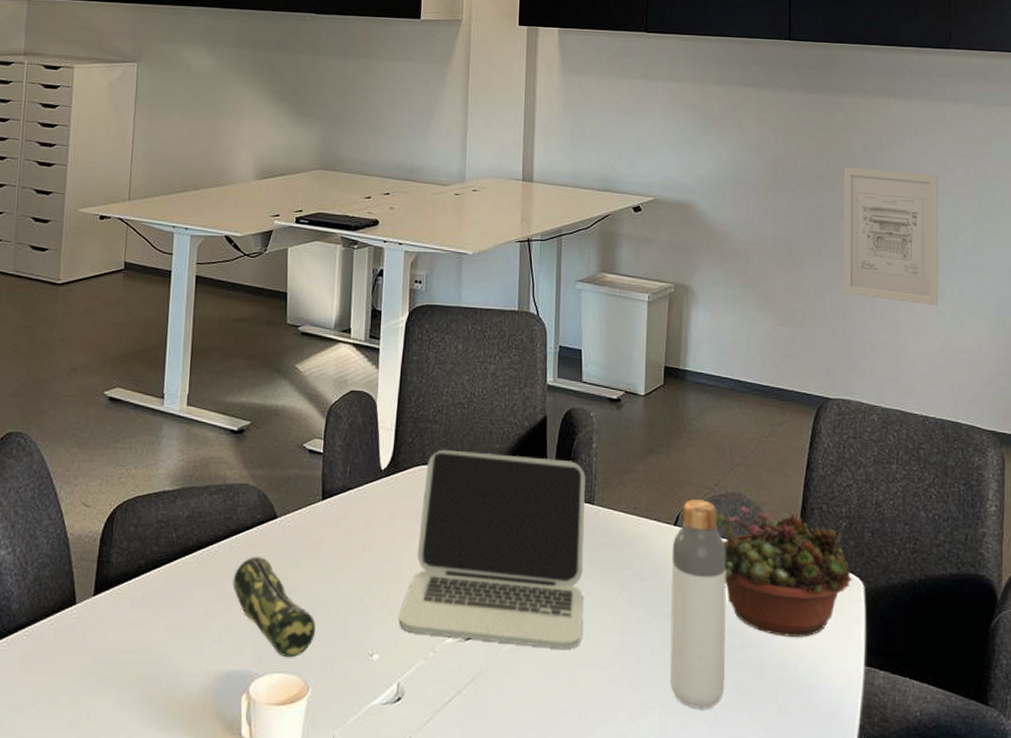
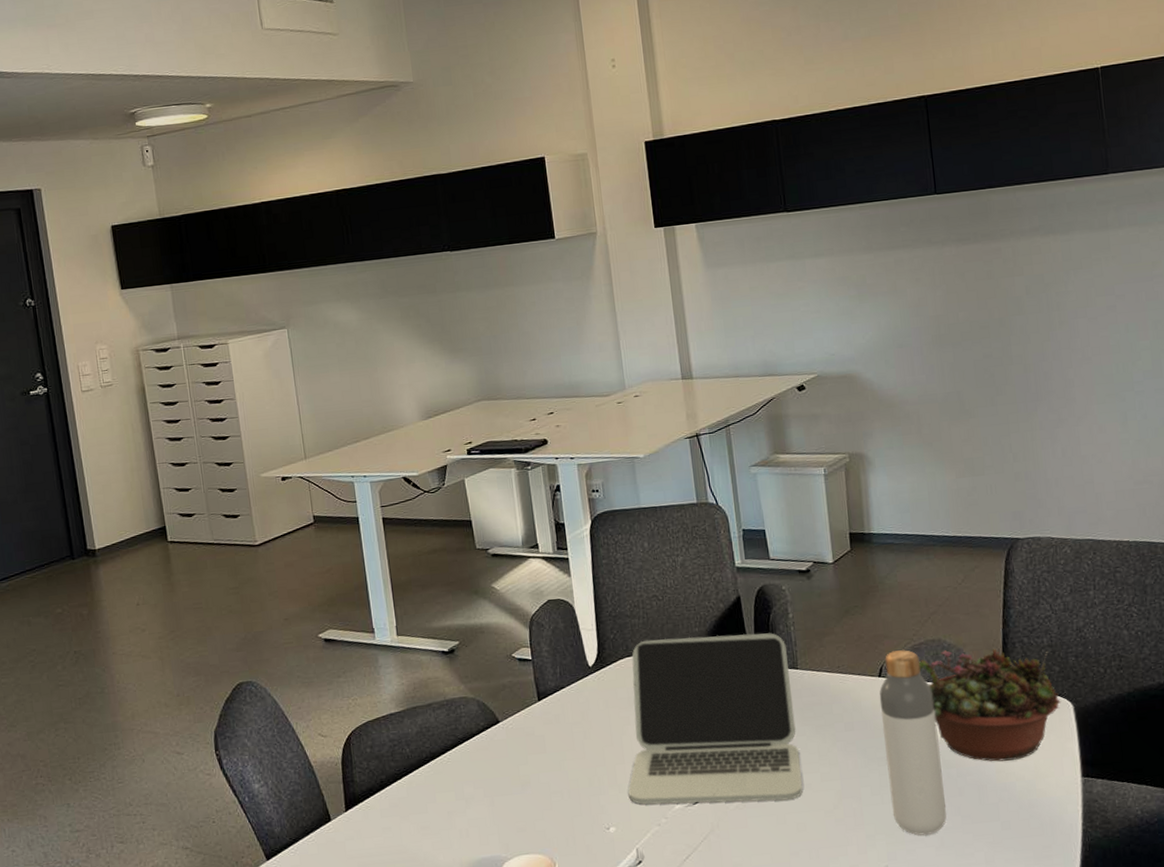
pencil case: present [233,557,316,658] -> none [469,758,553,841]
wall art: present [843,166,939,306] -> none [1008,305,1121,437]

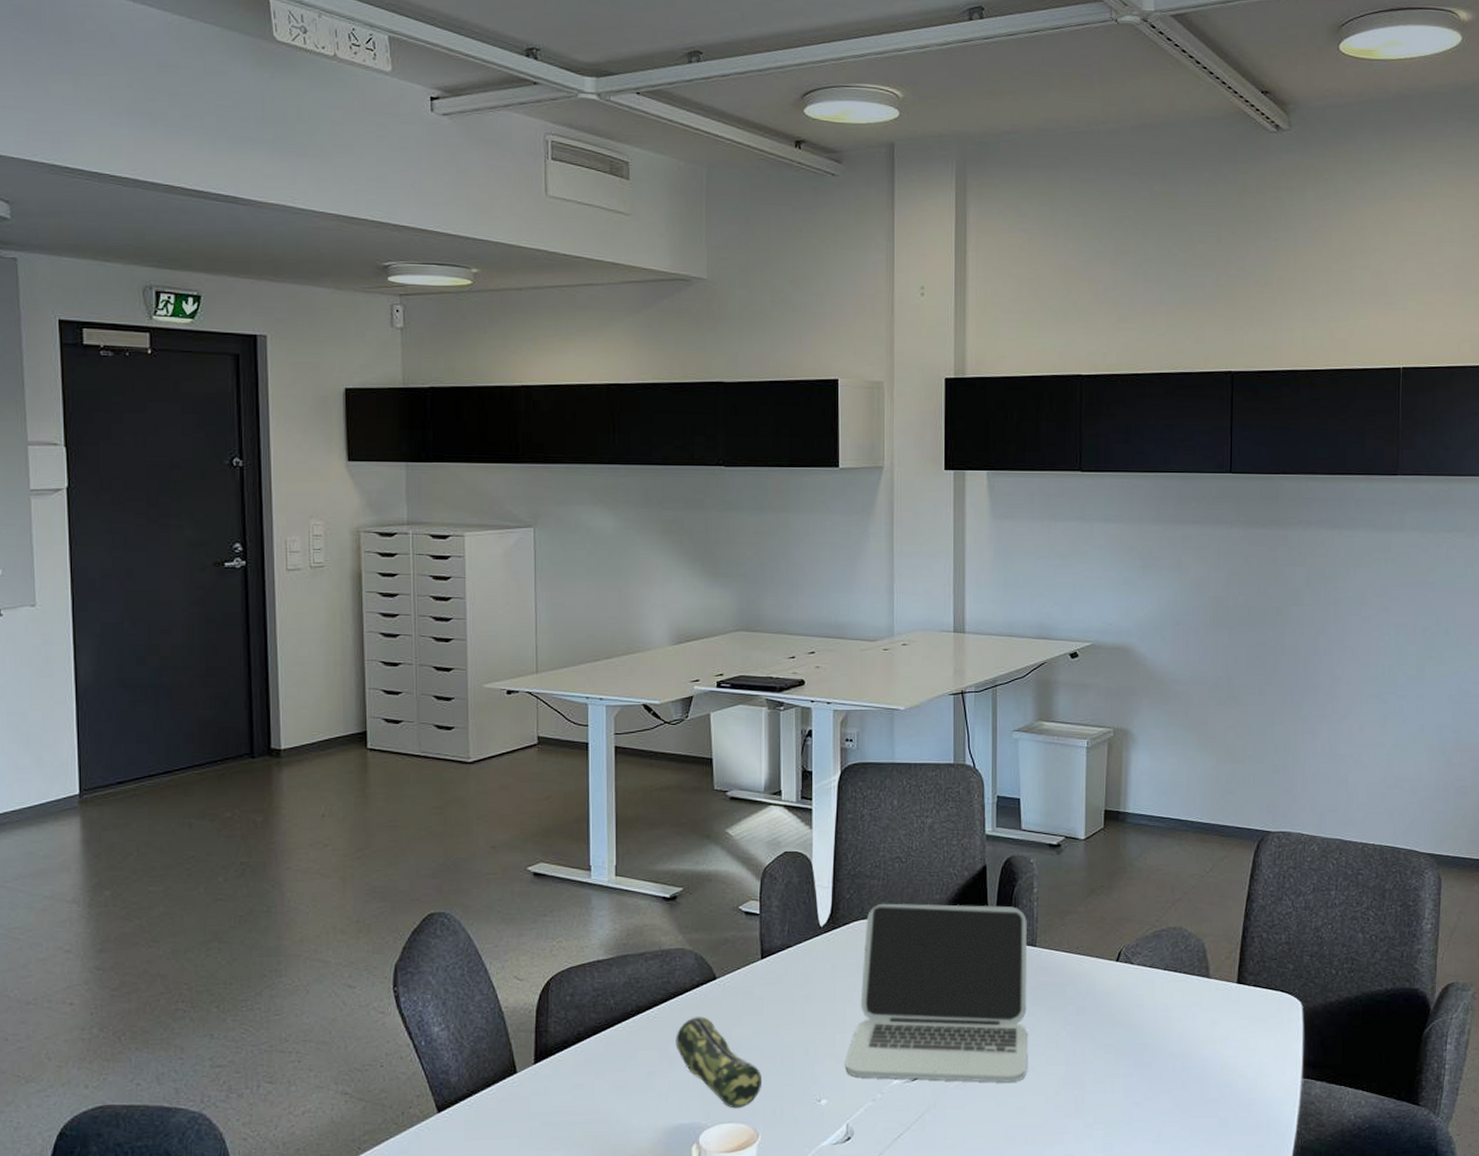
pencil case: none [469,758,553,841] -> present [675,1017,763,1109]
bottle: present [879,650,947,836] -> none [1113,935,1169,1129]
succulent planter: present [918,649,1062,762] -> none [1157,939,1292,1057]

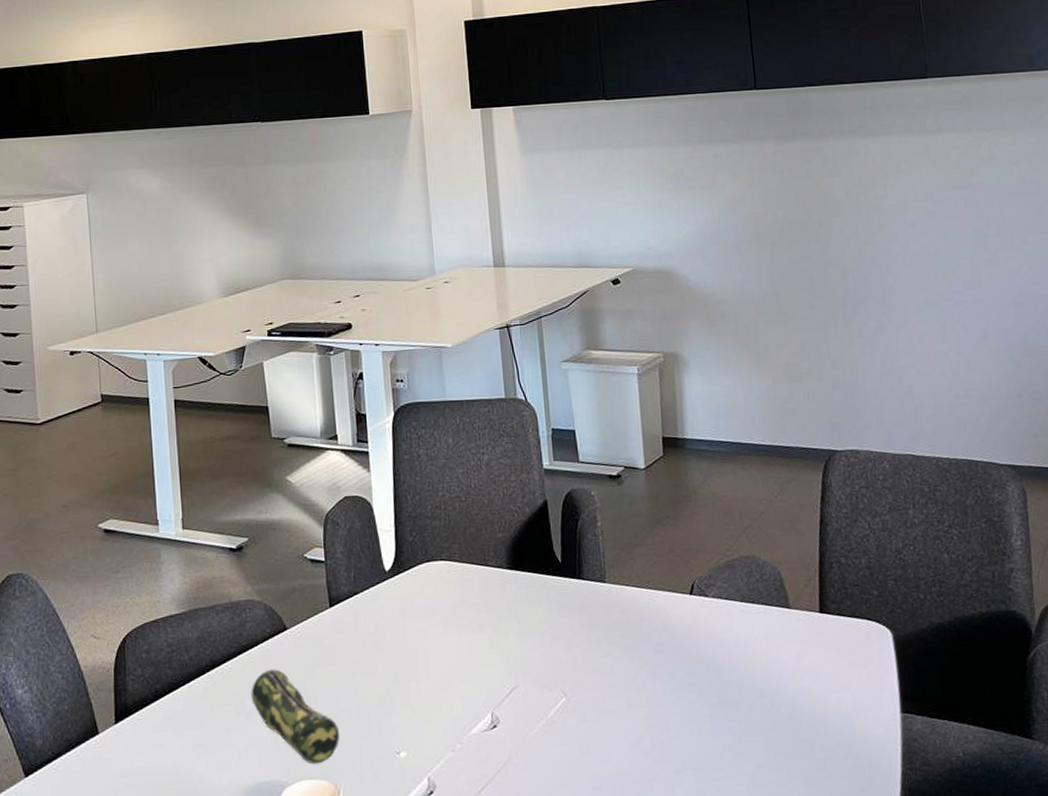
laptop: present [845,903,1028,1083] -> none [421,541,608,729]

